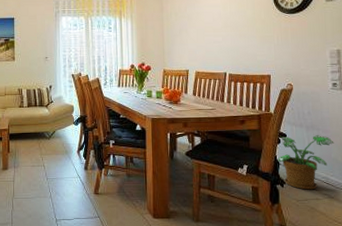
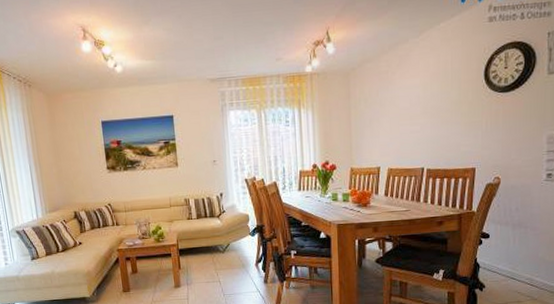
potted plant: present [278,135,334,190] -> none [478,233,543,293]

